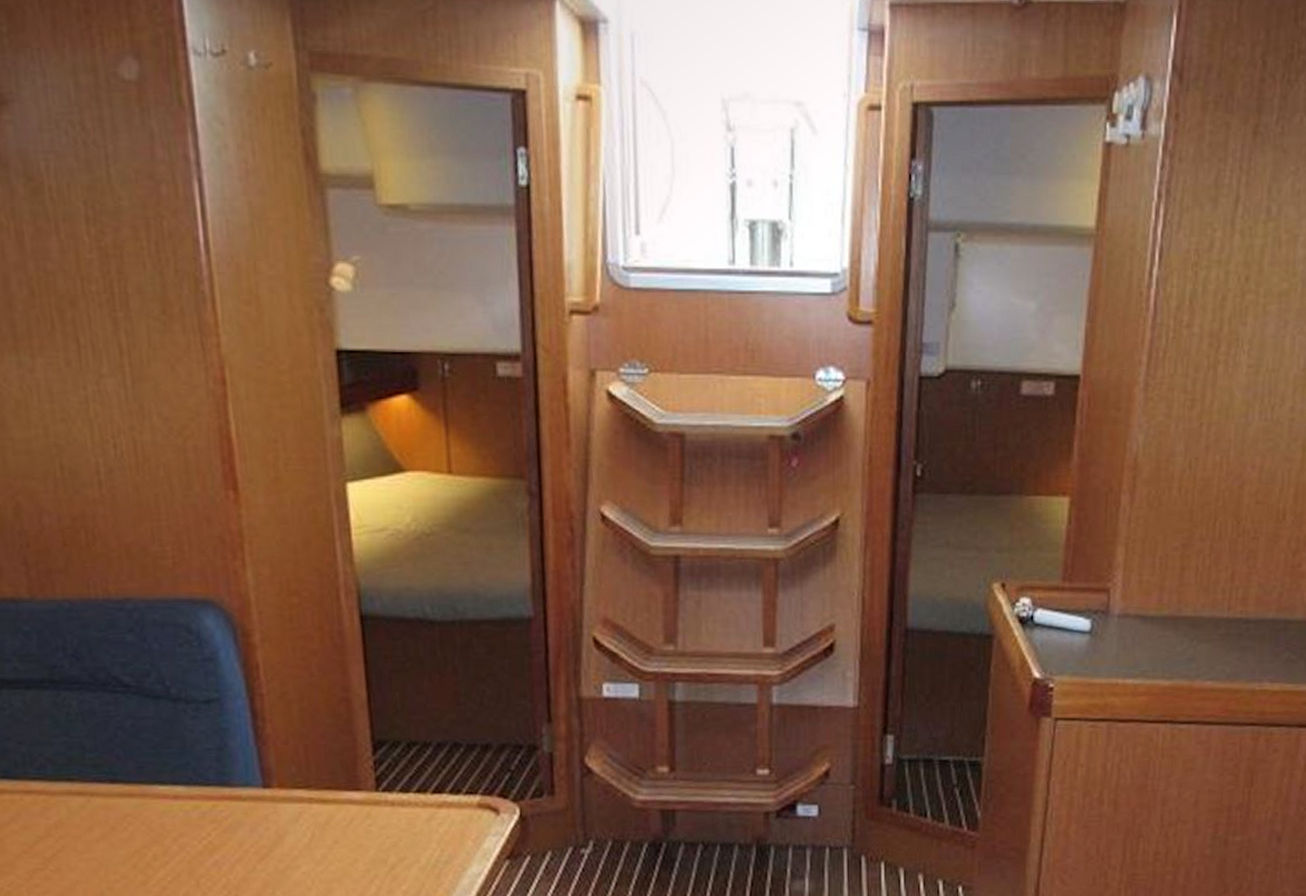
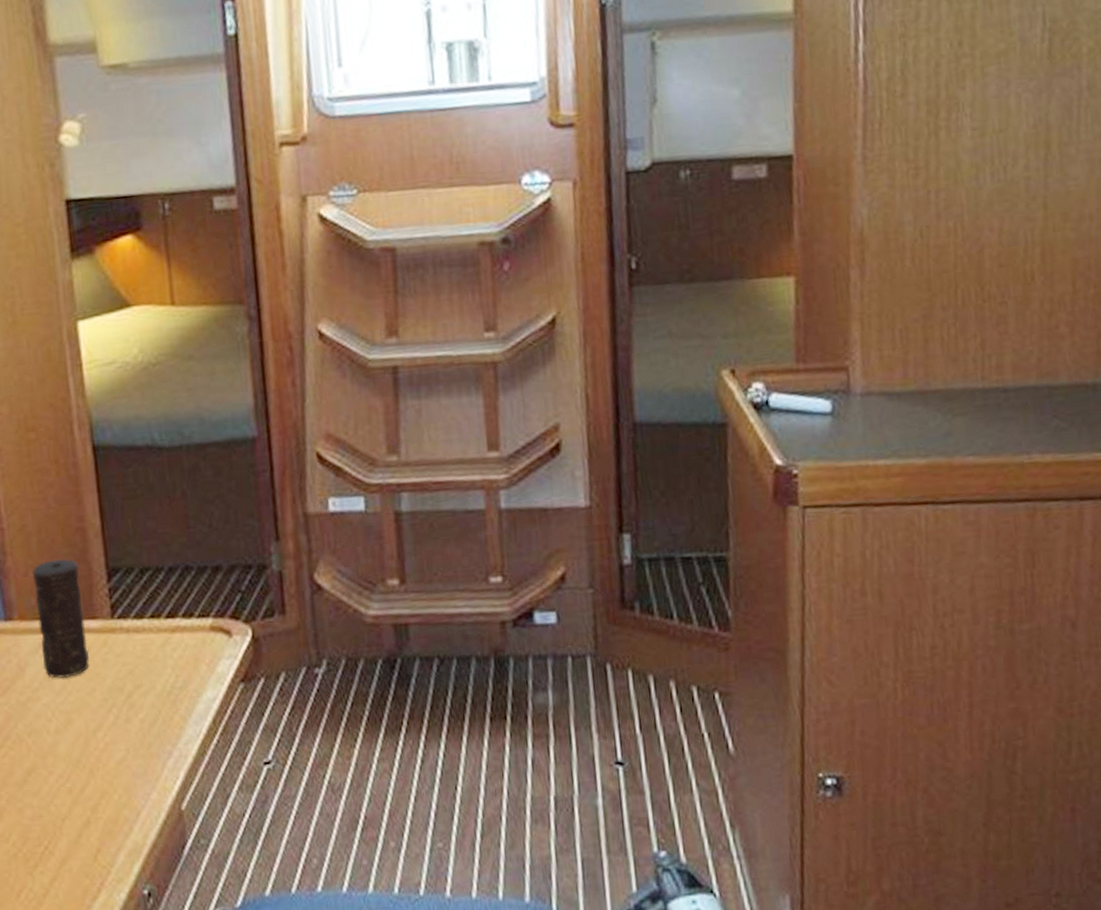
candle: none [294,728,352,848] -> present [33,558,90,679]

